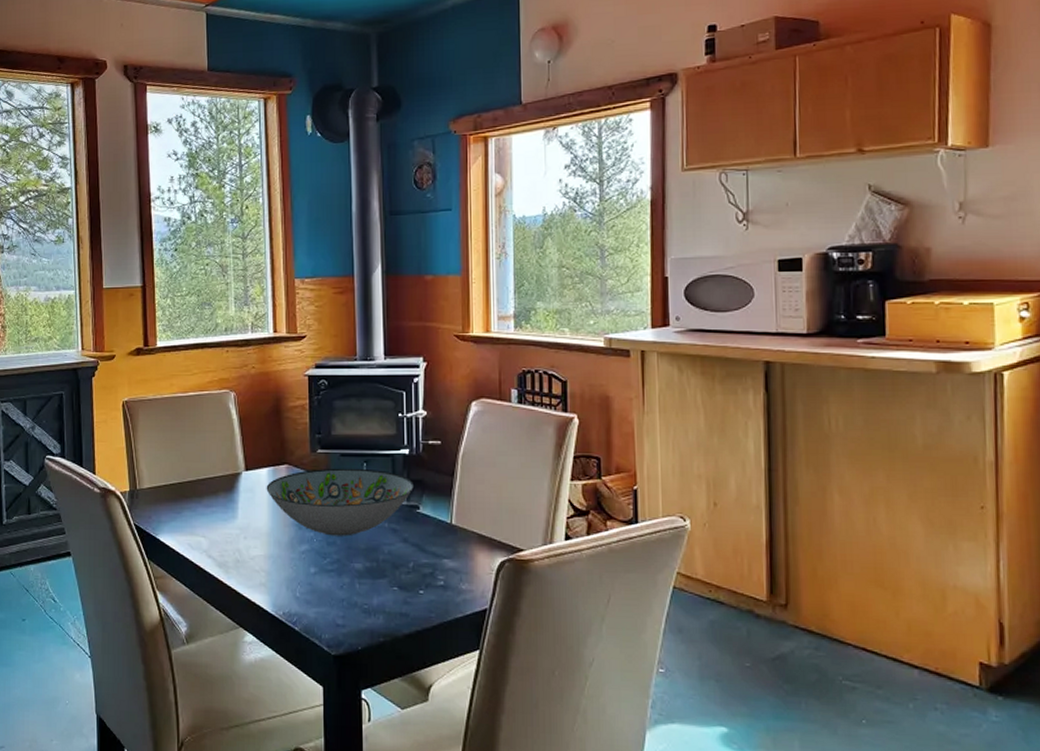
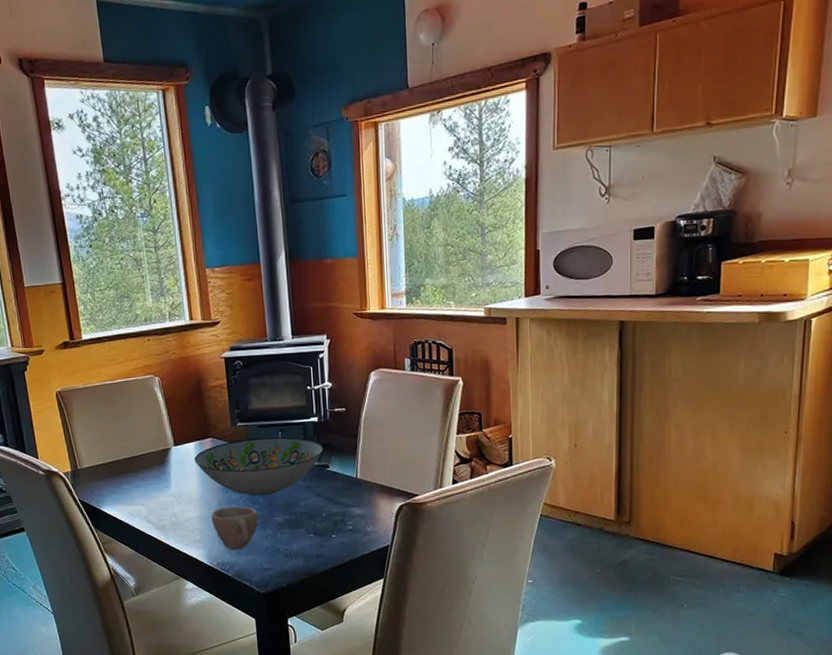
cup: none [281,546,334,600] -> present [211,506,258,551]

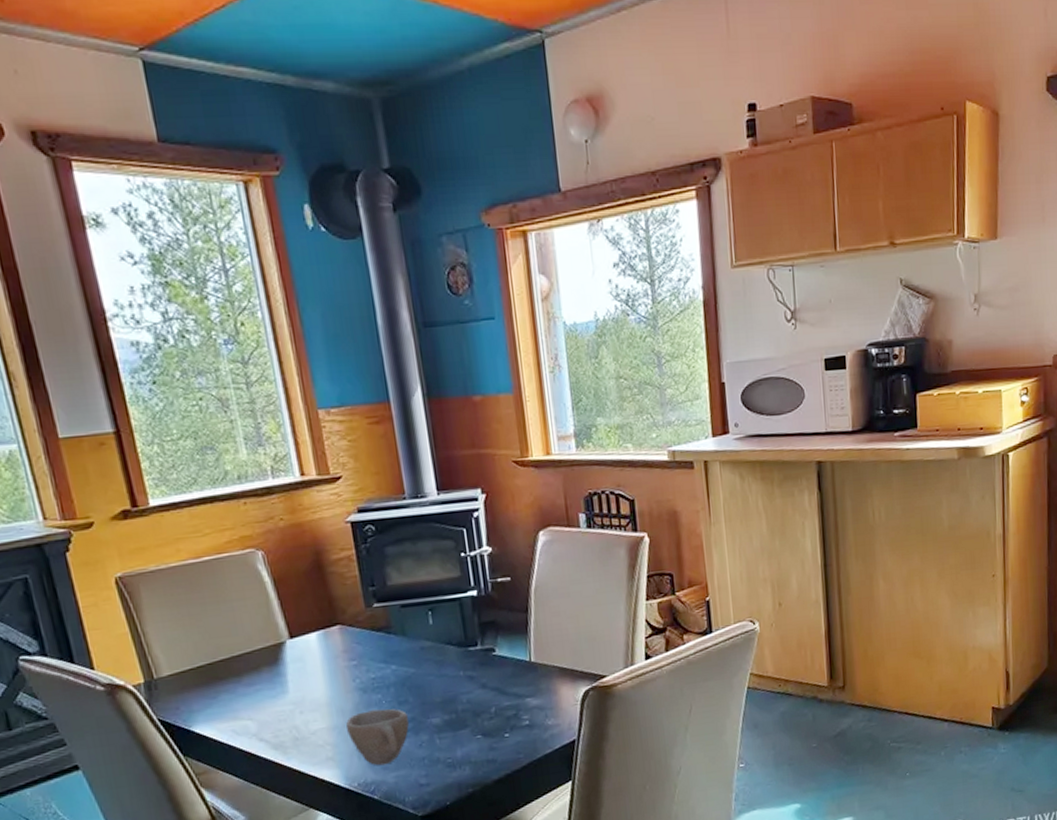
decorative bowl: present [194,436,323,496] -> none [318,616,486,695]

